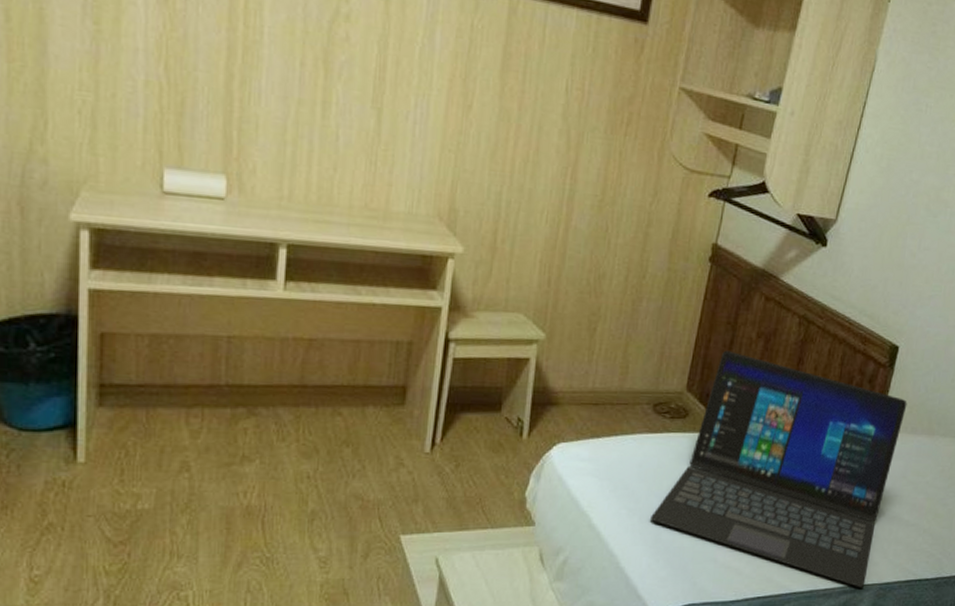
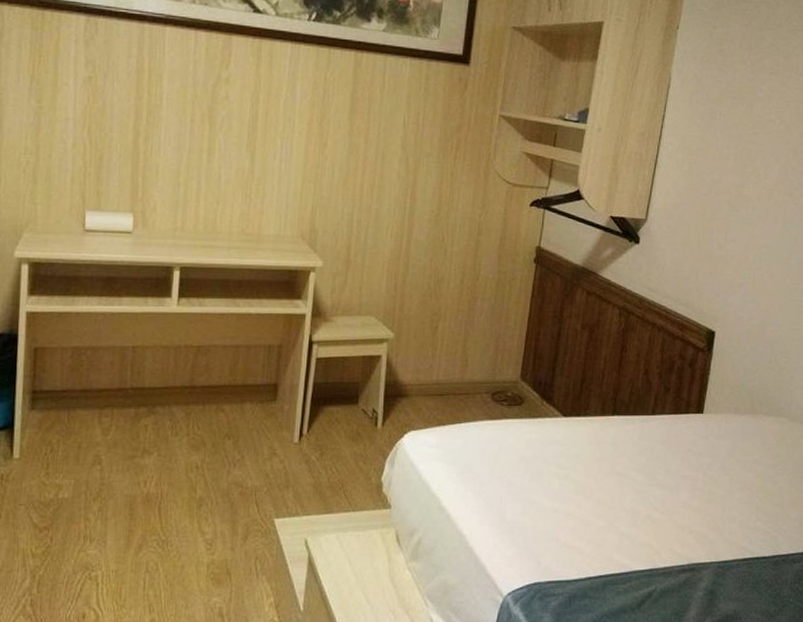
laptop: present [651,350,907,587] -> none [495,341,728,565]

